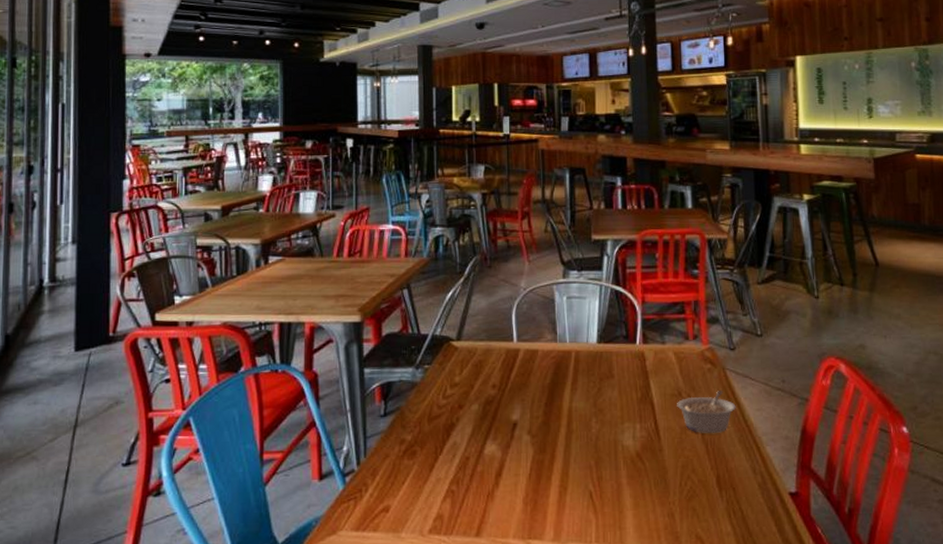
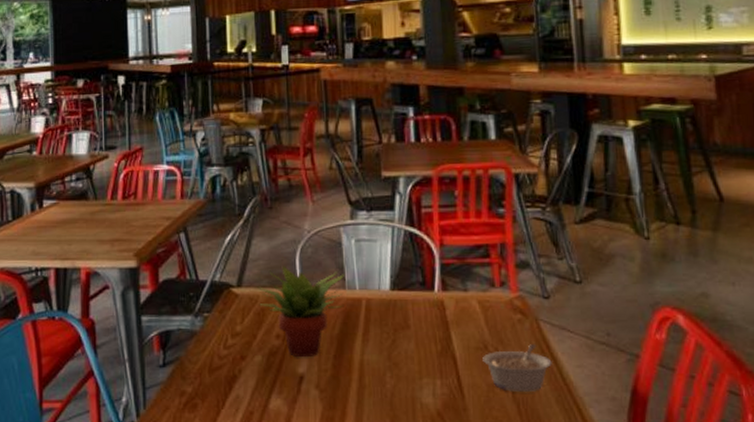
succulent plant: none [476,321,557,406] -> present [257,266,346,358]

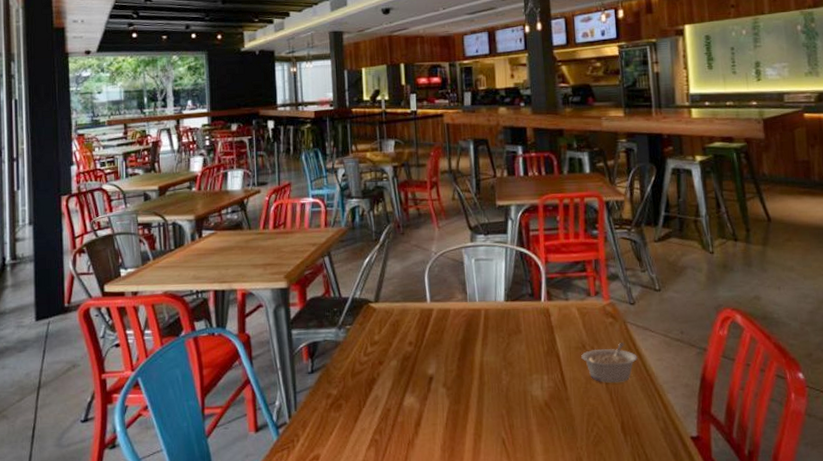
succulent plant: present [257,266,346,358] -> none [392,283,467,361]

